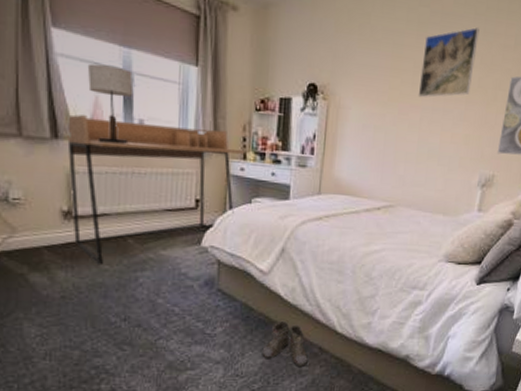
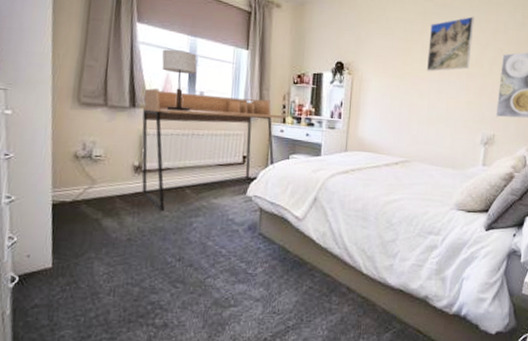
boots: present [262,321,310,368] -> none [296,263,339,306]

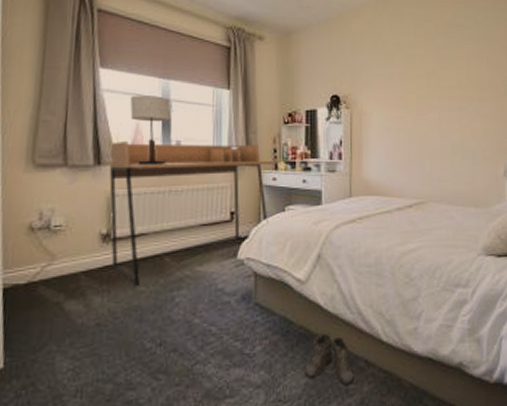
boots: none [296,263,339,306] -> present [305,334,355,386]
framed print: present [426,16,474,72] -> none [433,35,482,99]

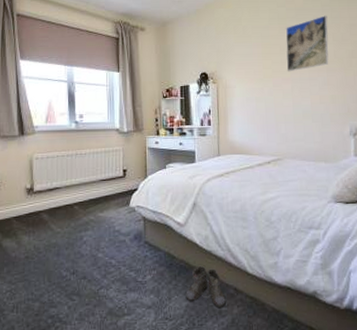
desk: present [108,141,275,287] -> none [29,115,157,229]
table lamp: present [130,95,171,166] -> none [44,80,74,135]
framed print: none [433,35,482,99] -> present [285,15,329,72]

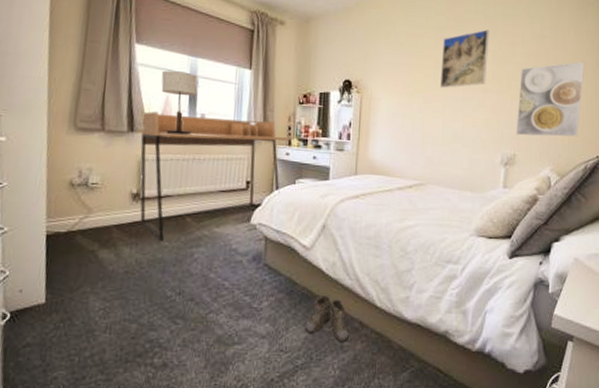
desk: none [29,115,157,229] -> present [140,111,289,242]
table lamp: none [44,80,74,135] -> present [161,70,198,135]

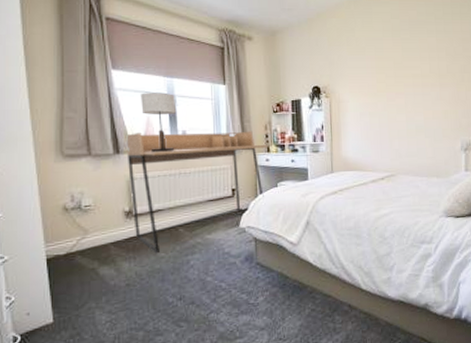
boots: present [305,296,351,343] -> none [299,285,341,326]
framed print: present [439,29,490,89] -> none [399,29,442,87]

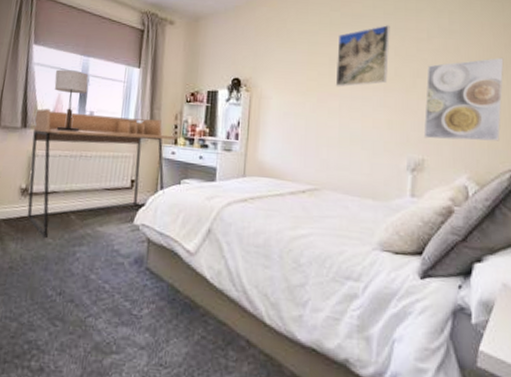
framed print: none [399,29,442,87] -> present [335,25,390,87]

